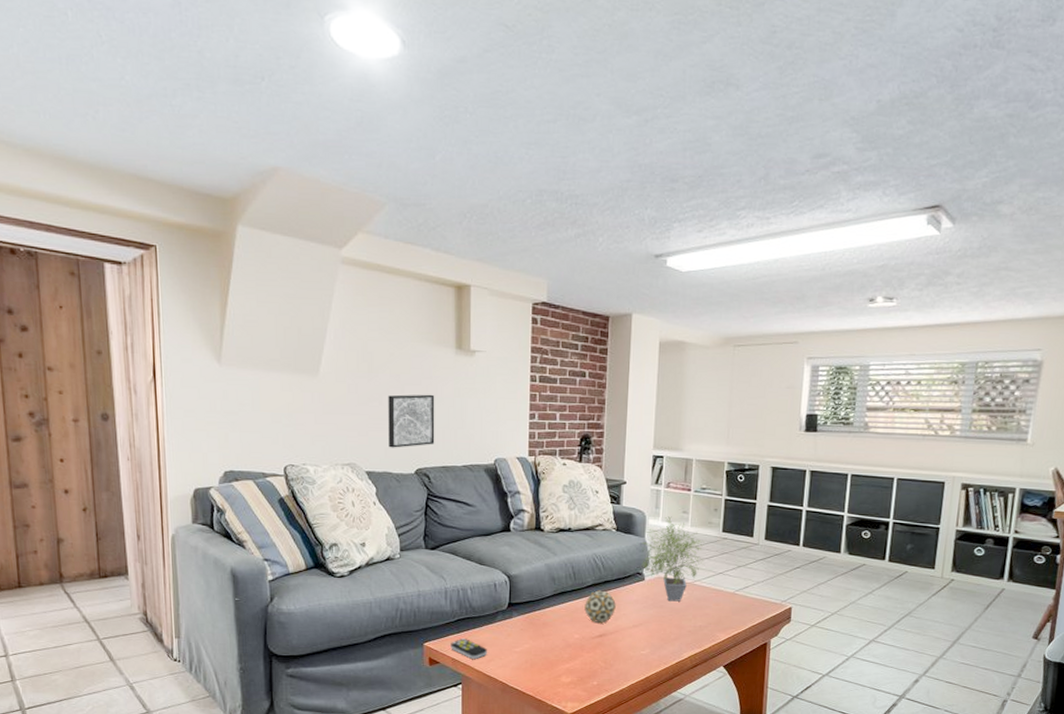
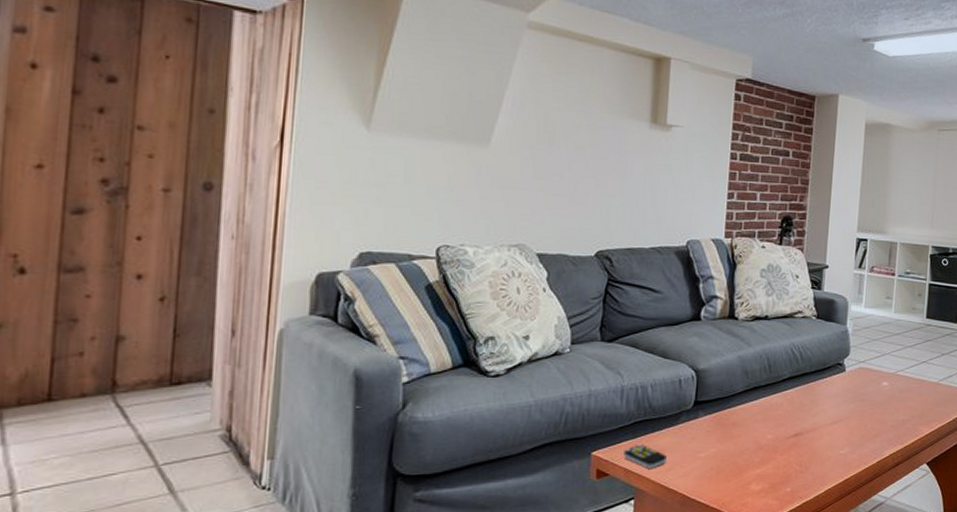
wall art: present [388,394,435,448] -> none [566,169,624,228]
decorative ball: present [584,590,616,624] -> none [779,384,814,421]
potted plant: present [641,516,704,602] -> none [842,302,908,394]

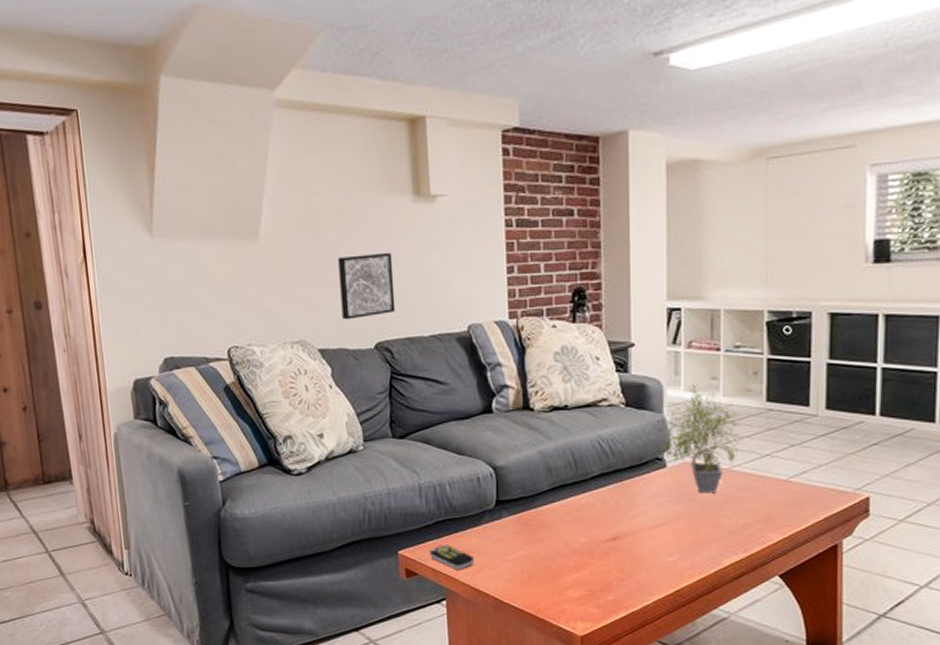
wall art: none [566,169,624,228] -> present [338,252,396,320]
potted plant: none [842,302,908,394] -> present [659,384,744,493]

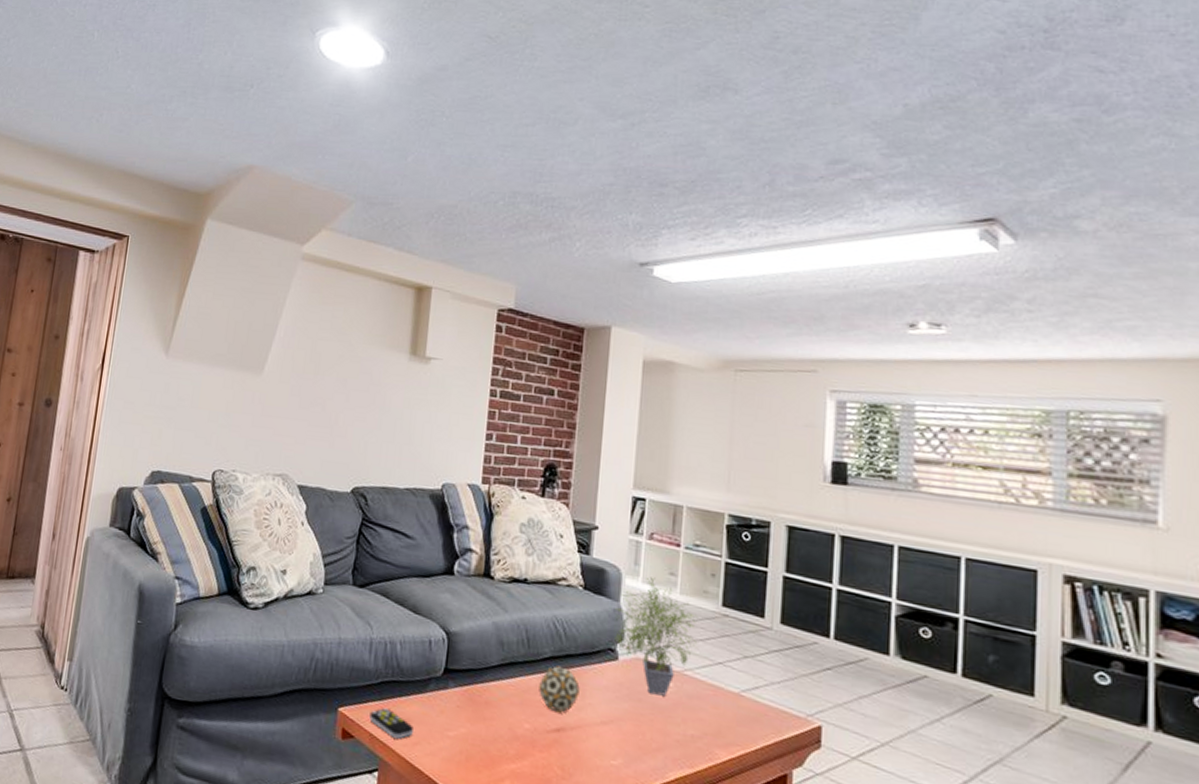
wall art: present [338,252,396,320] -> none [325,401,382,462]
decorative ball: none [591,482,631,524] -> present [539,665,580,713]

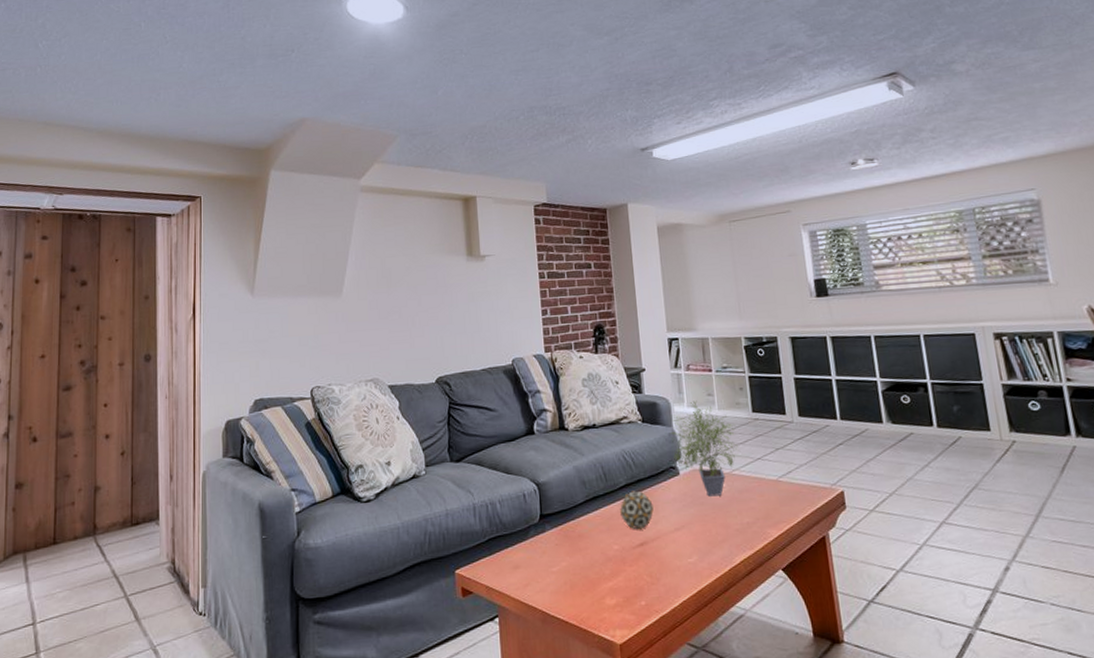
remote control: present [369,707,415,739] -> none [483,560,524,585]

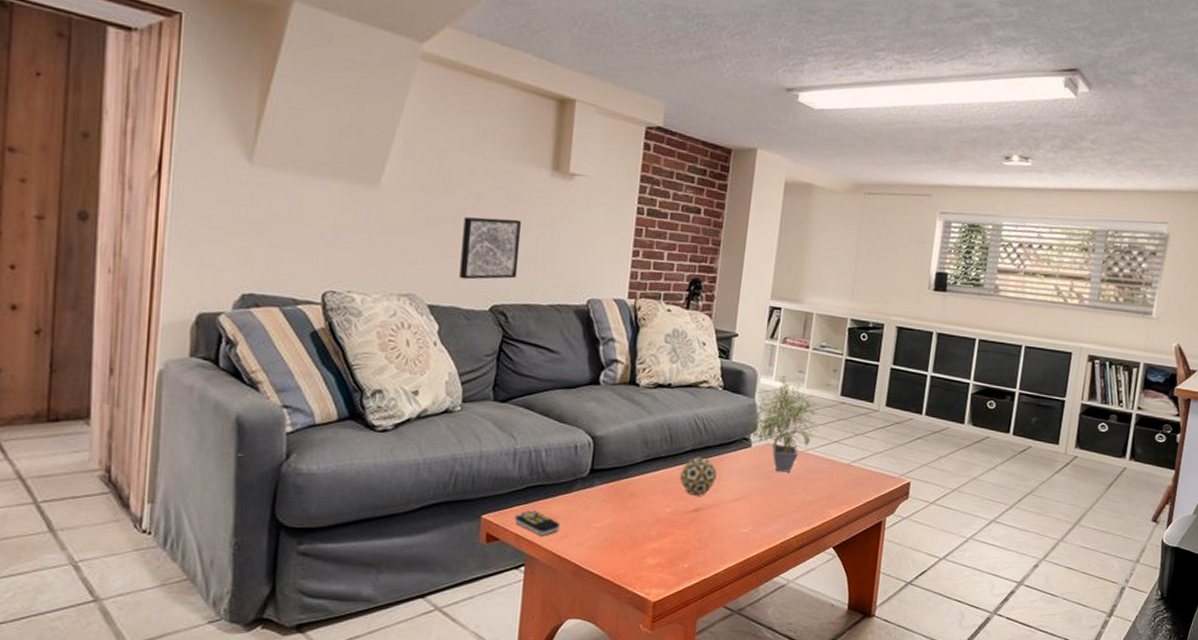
wall art: none [407,301,453,359] -> present [459,217,522,280]
remote control: none [483,560,524,585] -> present [515,509,561,535]

